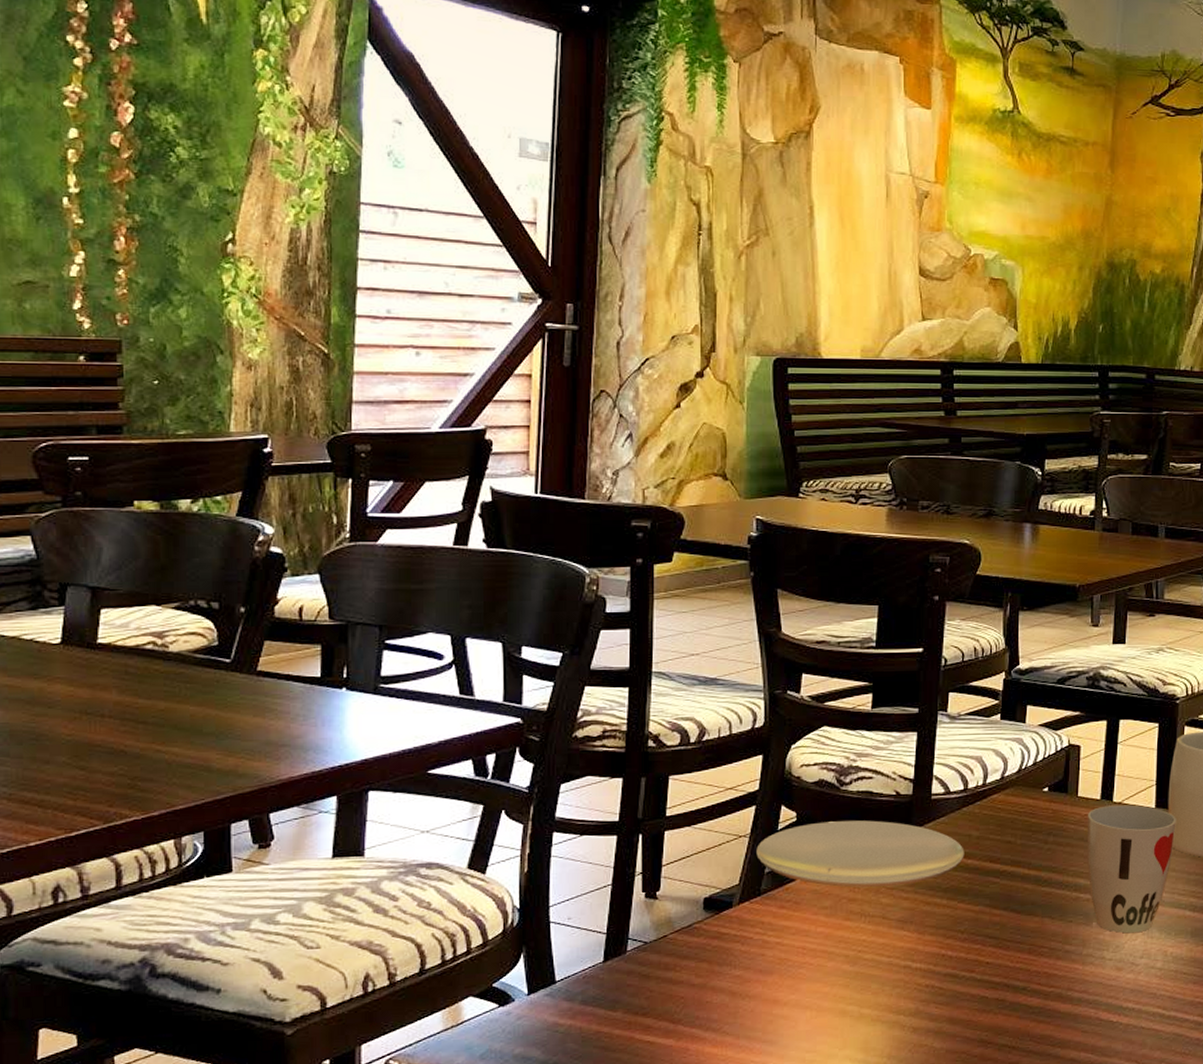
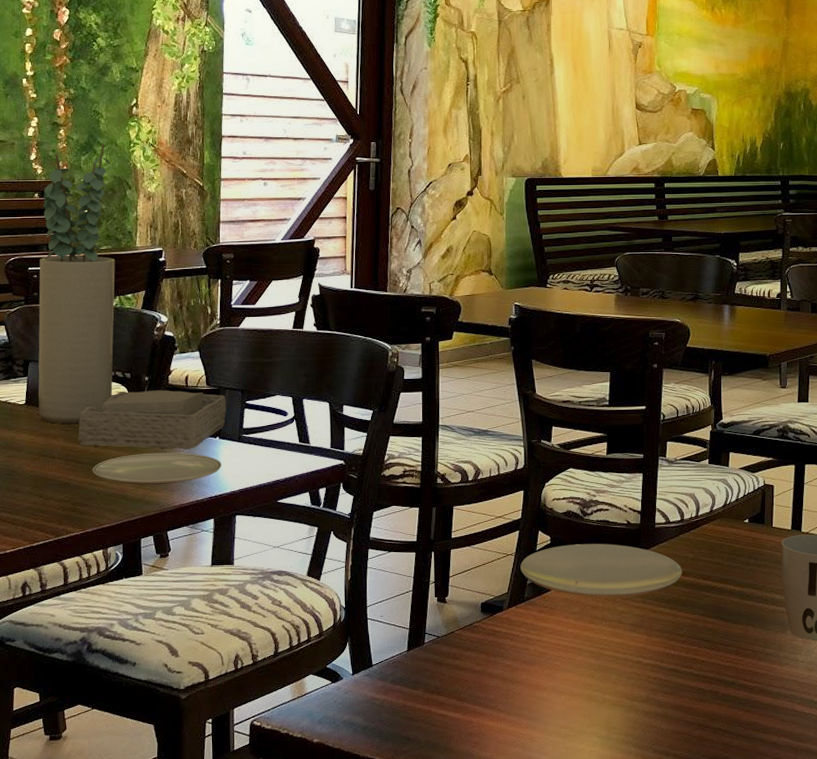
vase: none [80,291,198,670] -> present [38,143,115,424]
napkin holder: none [140,625,357,704] -> present [78,390,226,449]
plate: none [160,708,349,753] -> present [92,452,222,485]

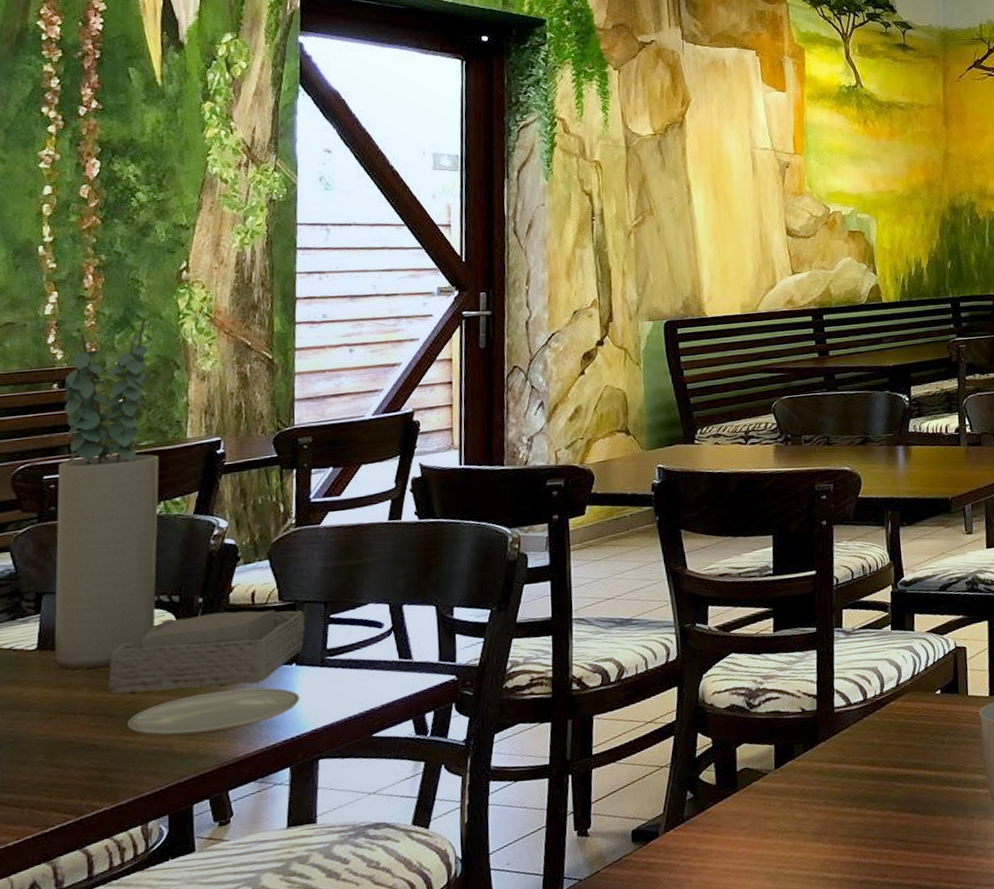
plate: present [520,544,682,598] -> none [677,738,869,807]

